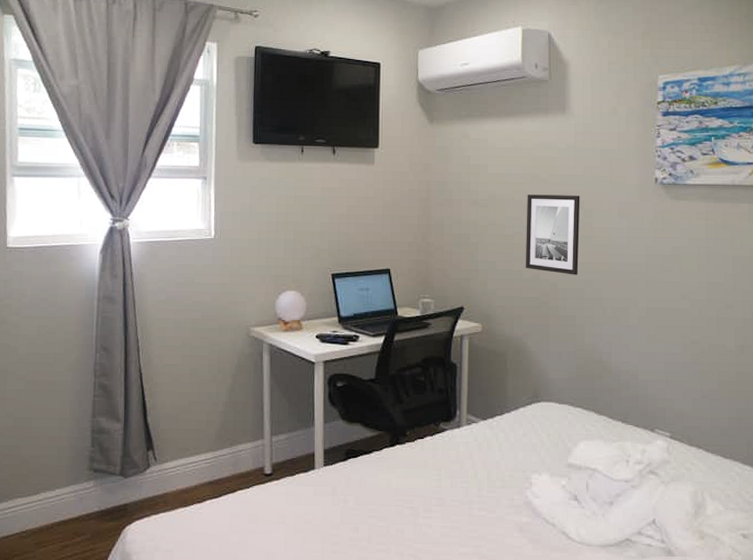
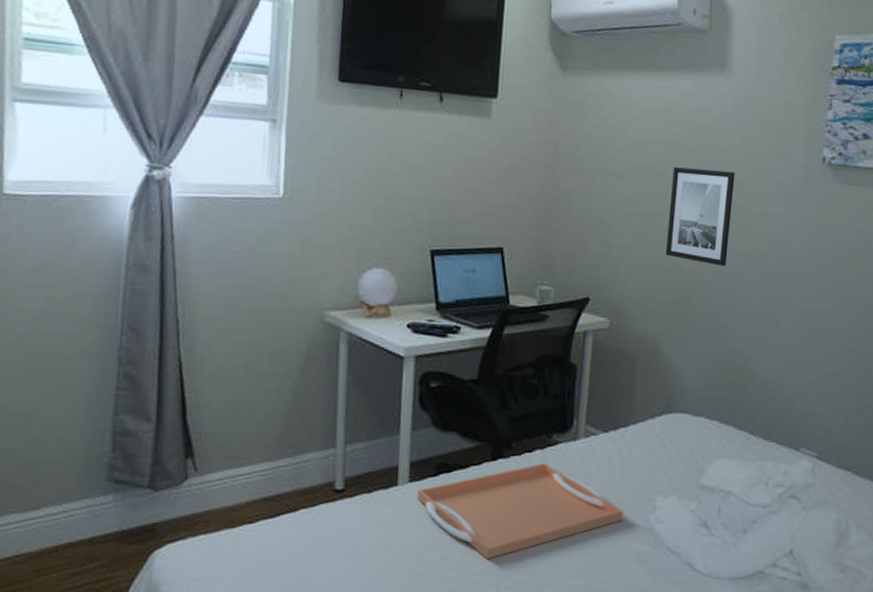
serving tray: none [331,447,504,531] -> present [417,462,623,560]

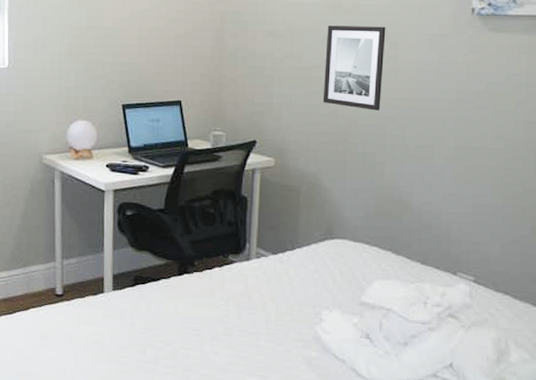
serving tray: present [417,462,623,560] -> none [119,278,292,356]

